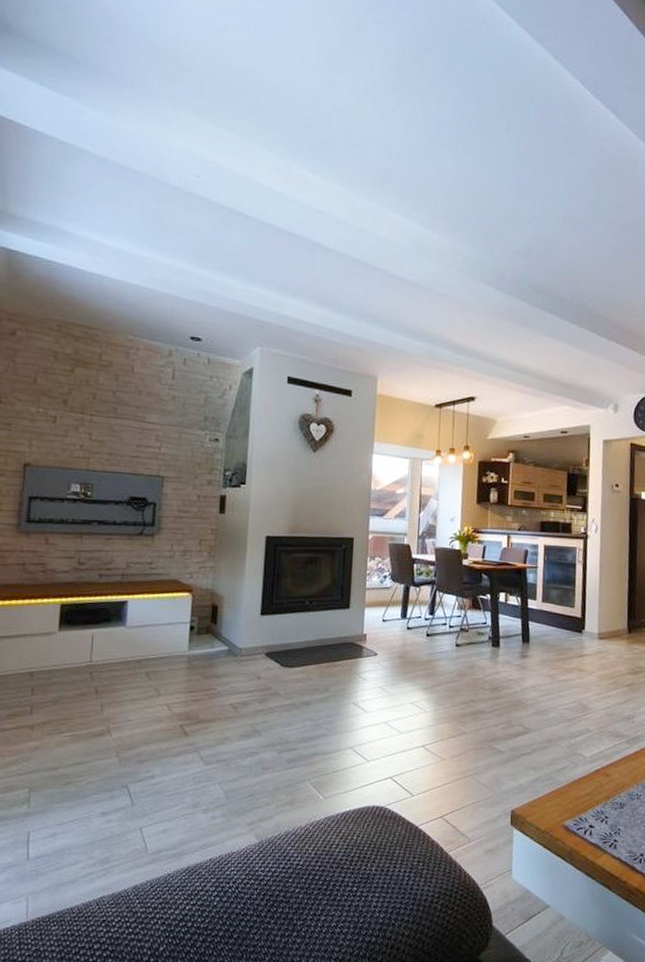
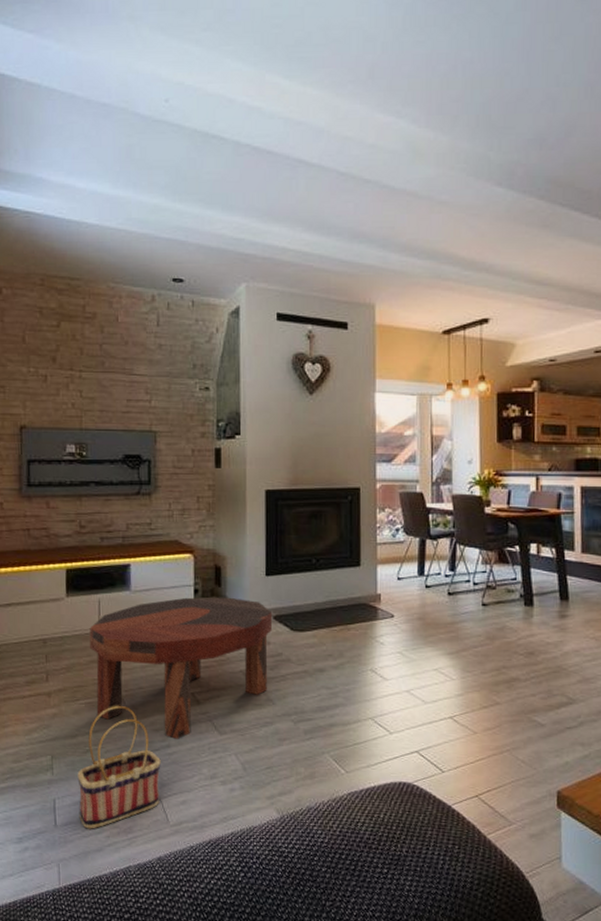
basket: none [54,737,144,861] -> present [77,705,161,829]
coffee table: none [80,634,264,770] -> present [89,597,272,739]

